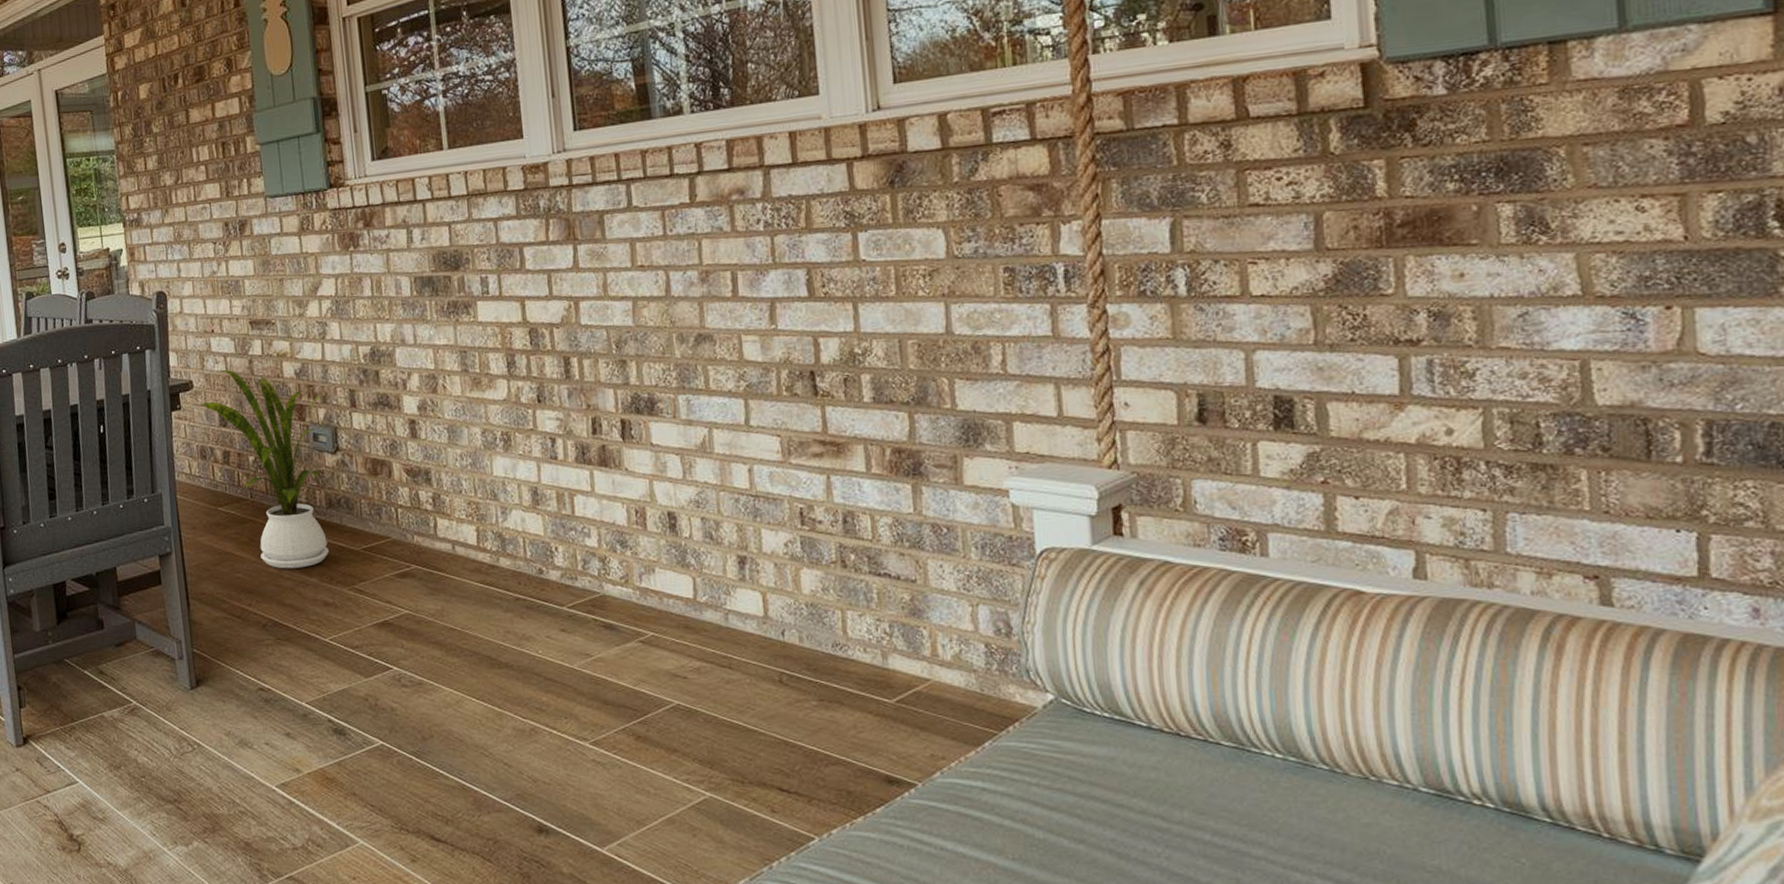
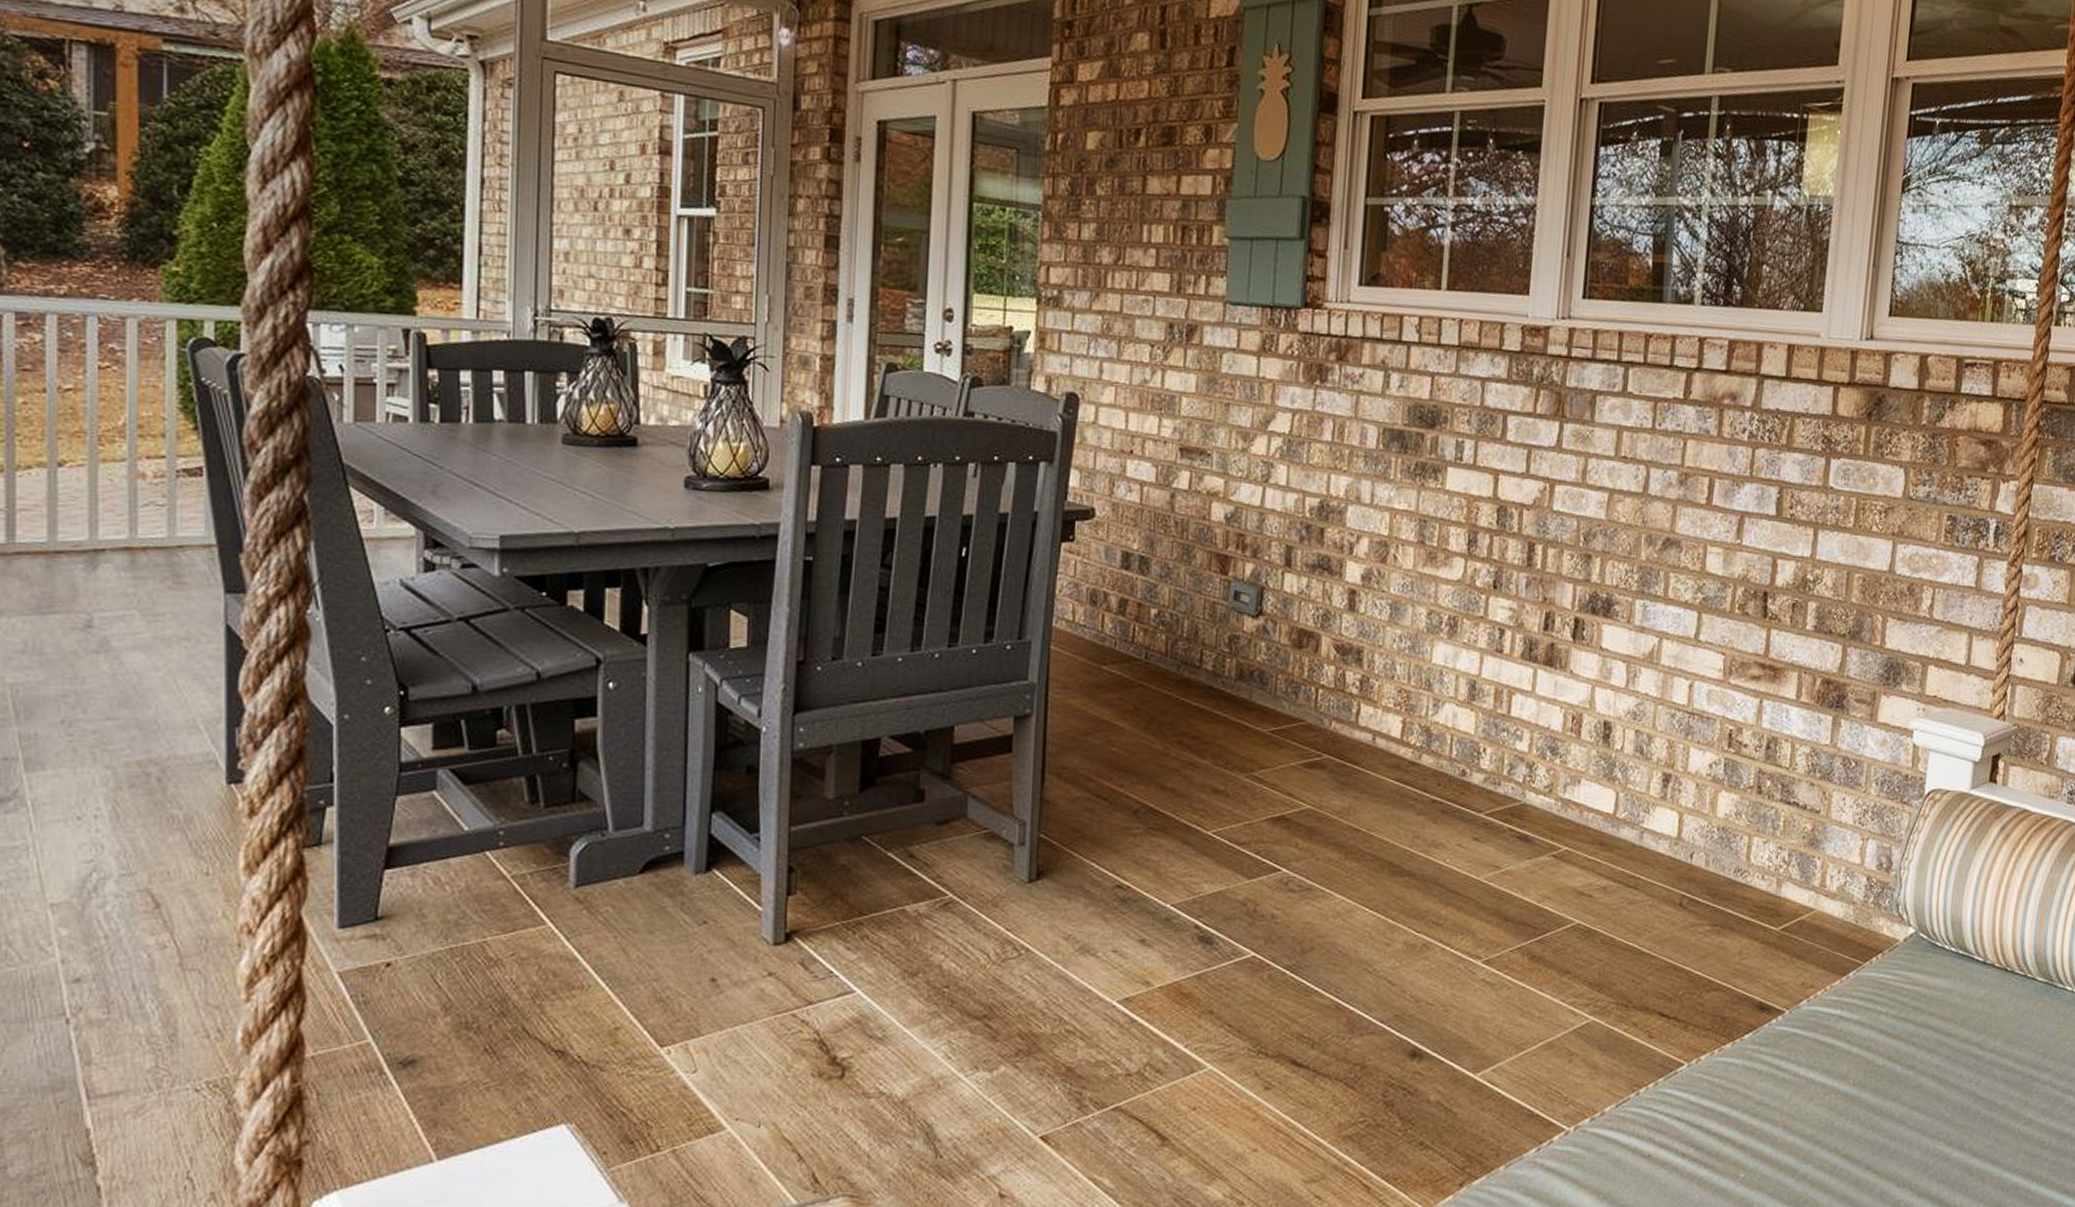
house plant: present [201,369,330,569] -> none [1101,499,1256,747]

